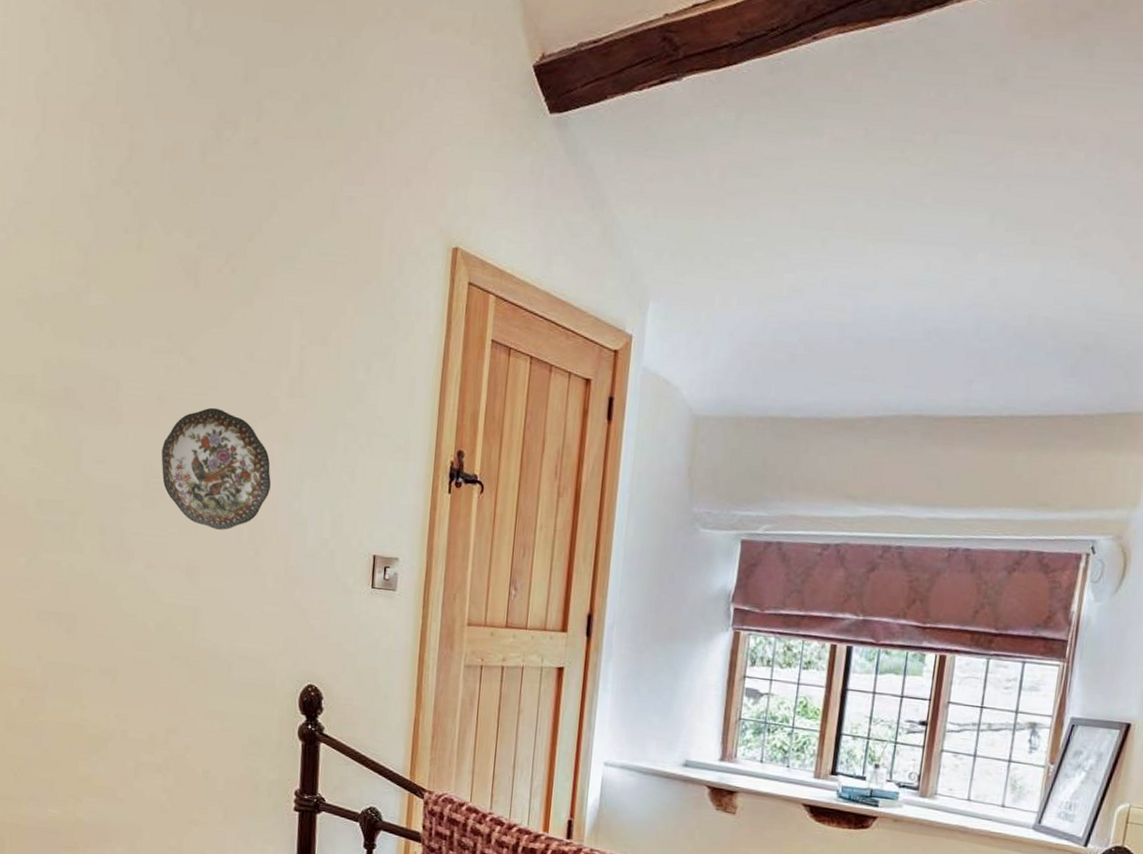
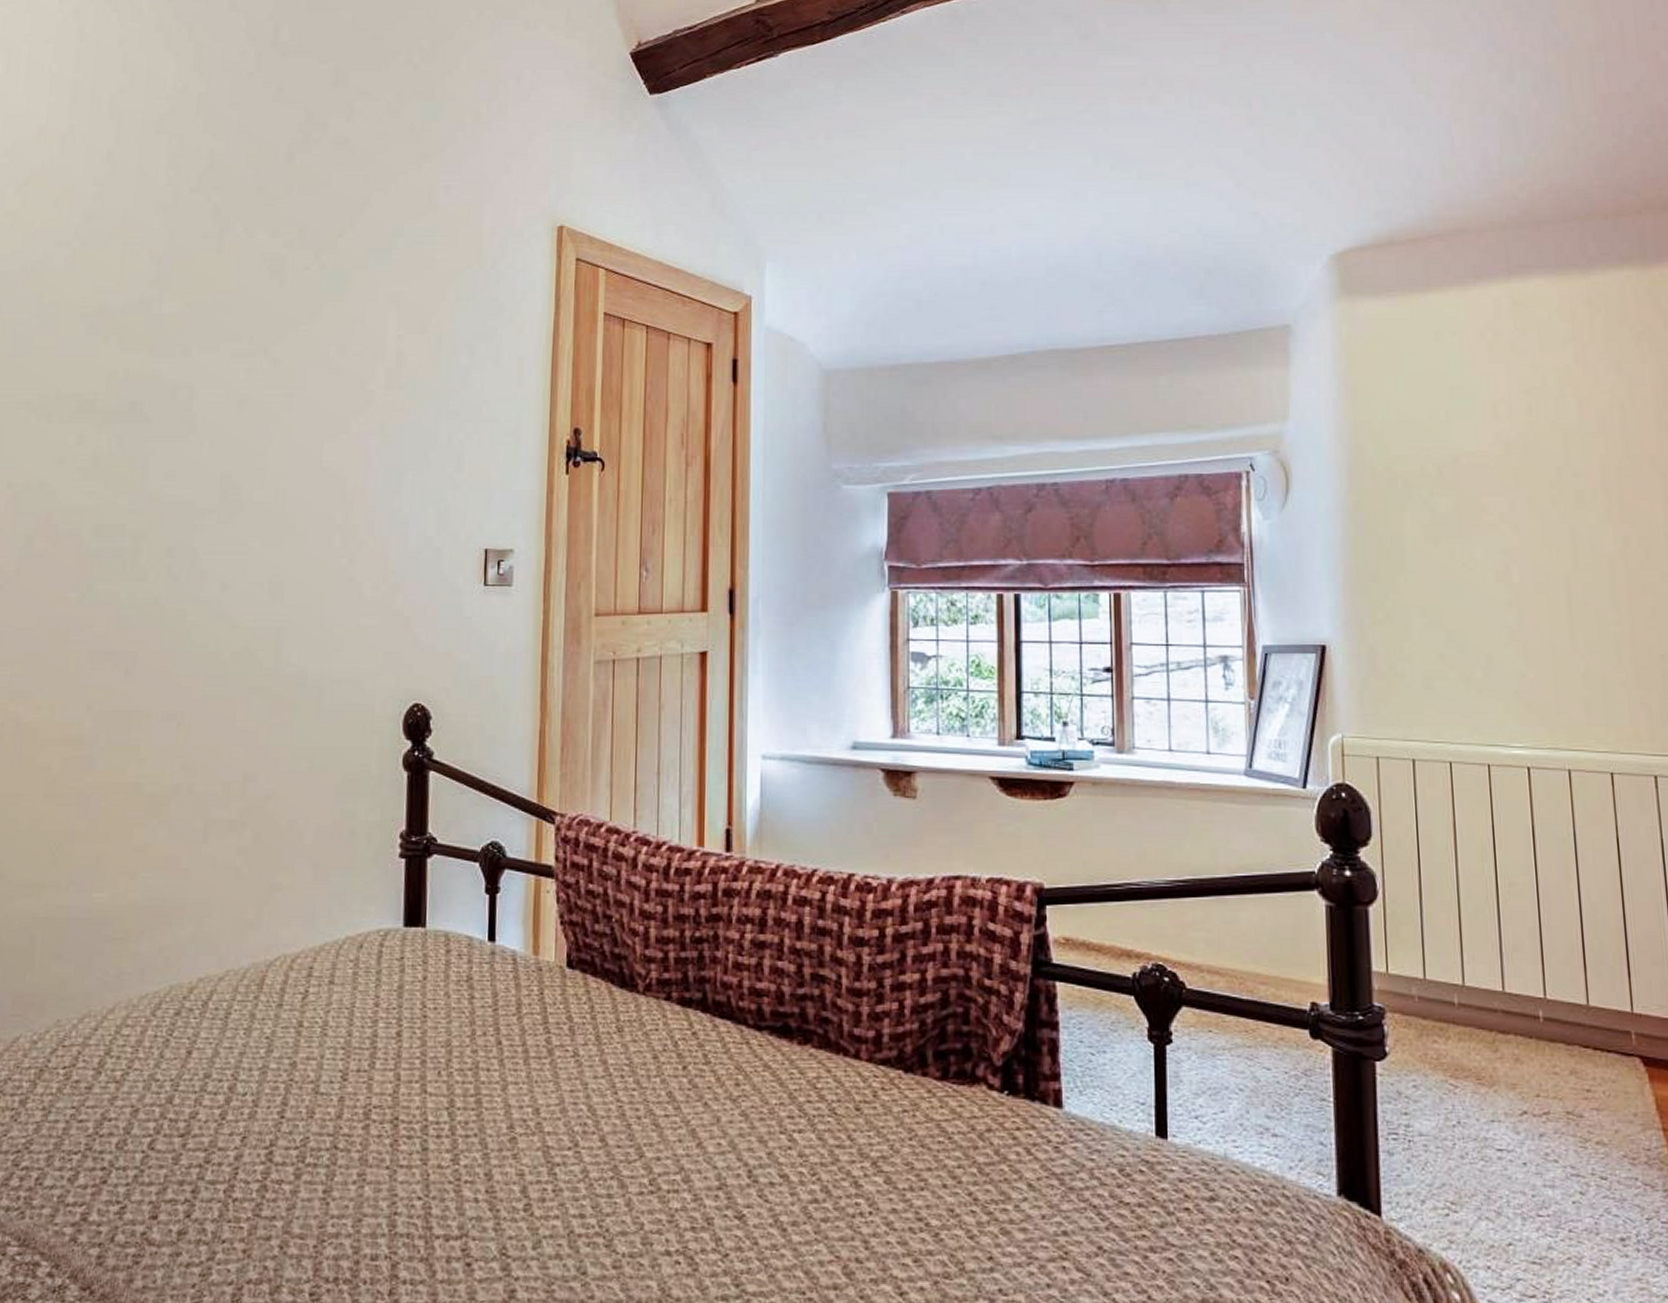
decorative plate: present [161,407,271,530] -> none [241,408,367,538]

